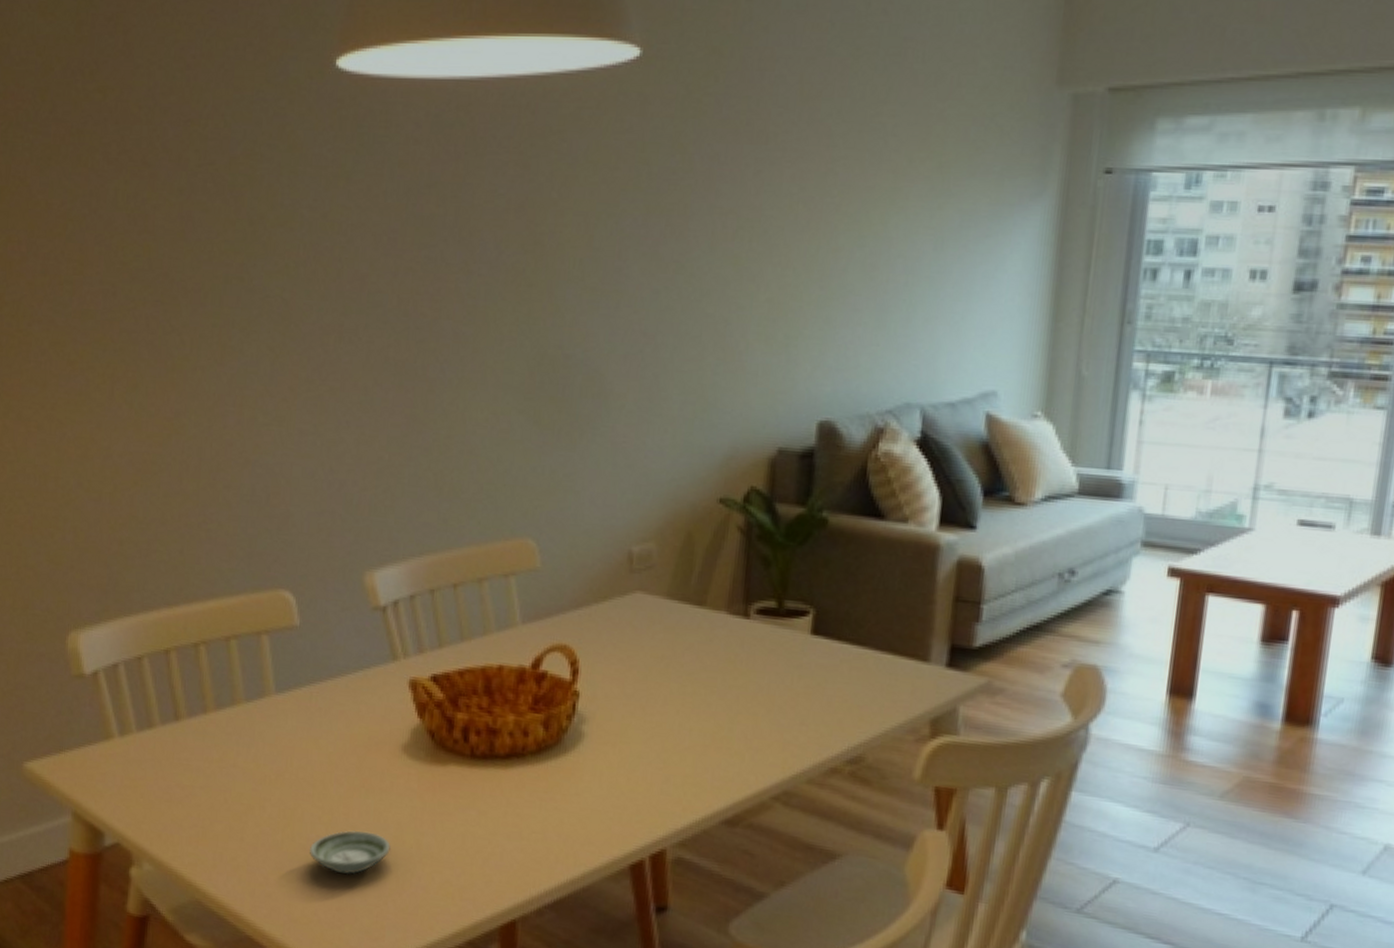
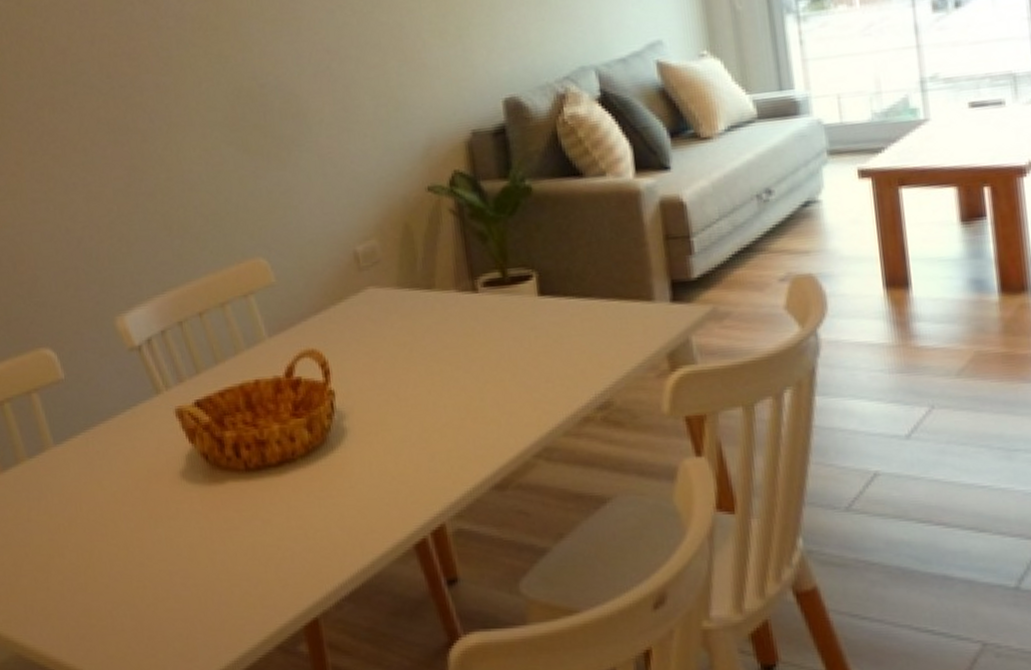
saucer: present [310,830,391,875] -> none [112,559,188,604]

